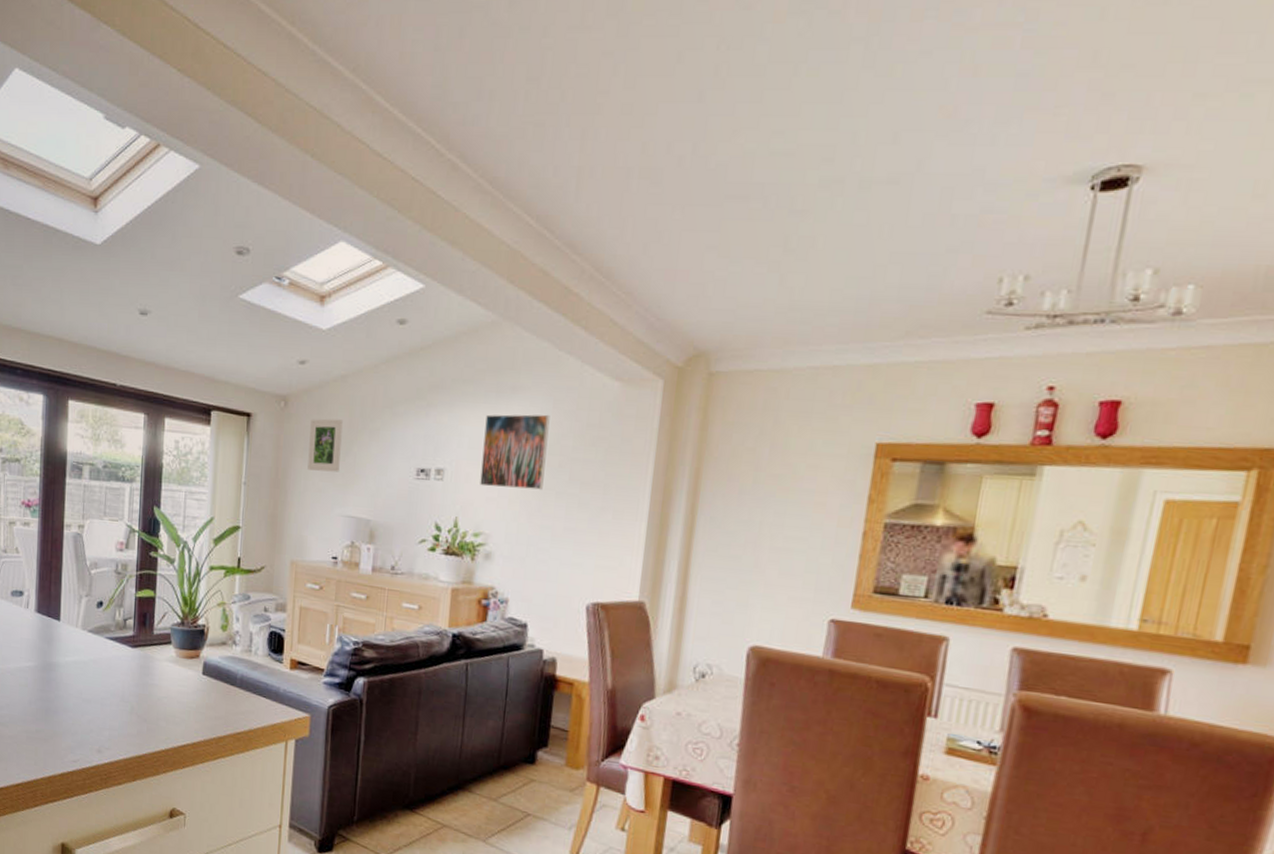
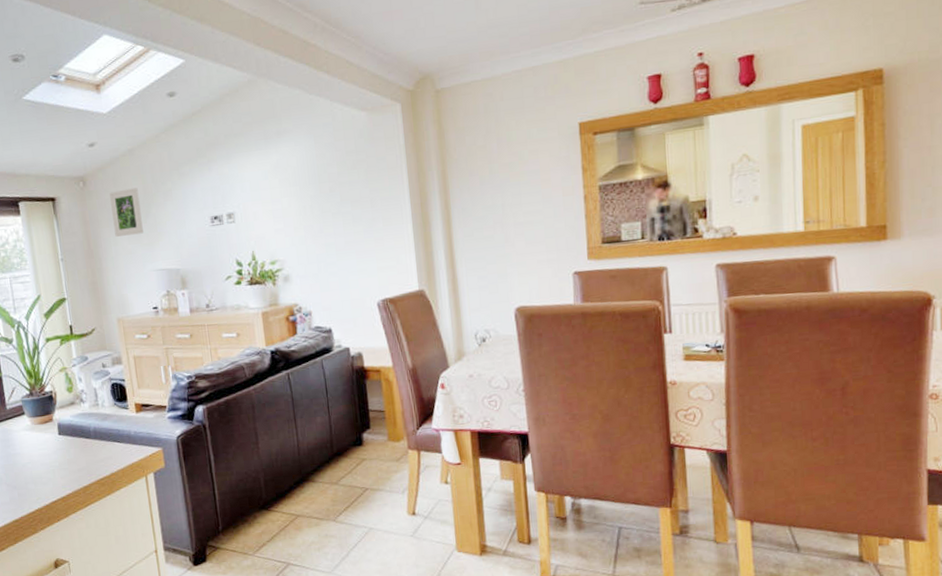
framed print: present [480,414,550,490] -> none [260,149,320,221]

